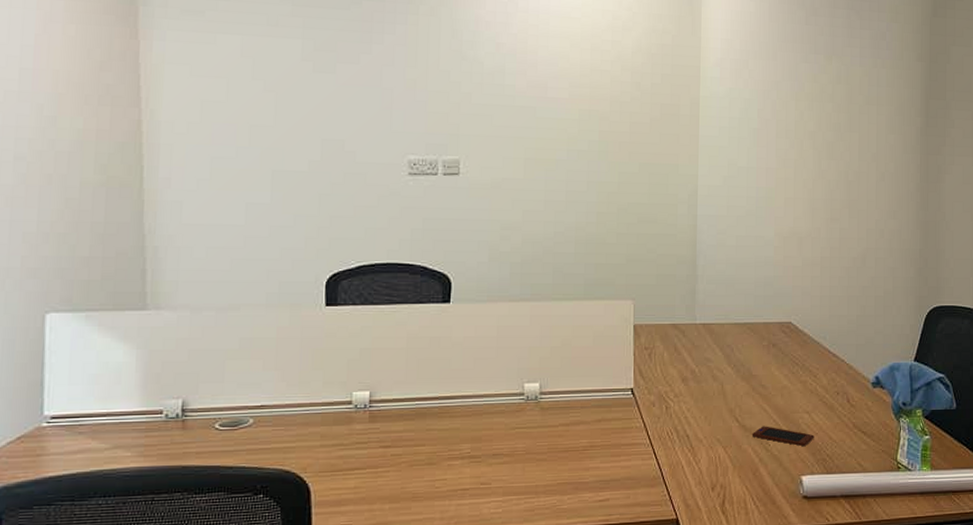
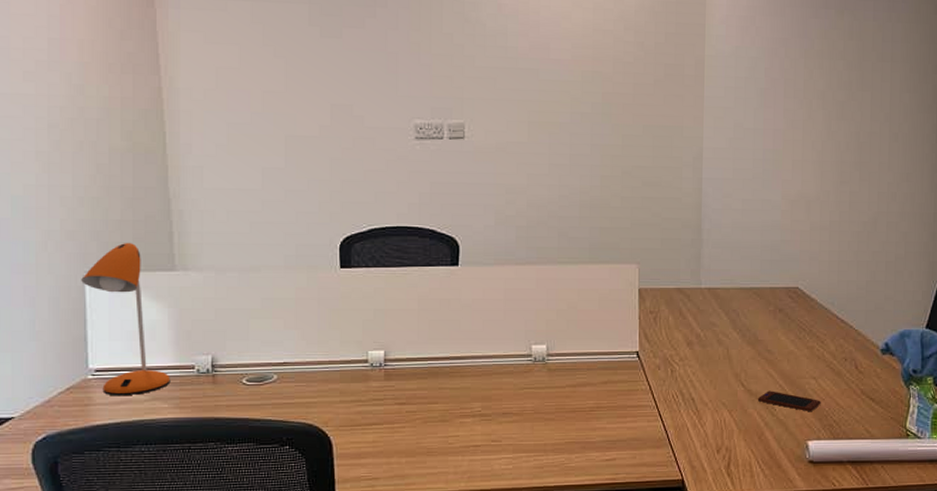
desk lamp: none [41,280,136,445] -> present [81,242,171,396]

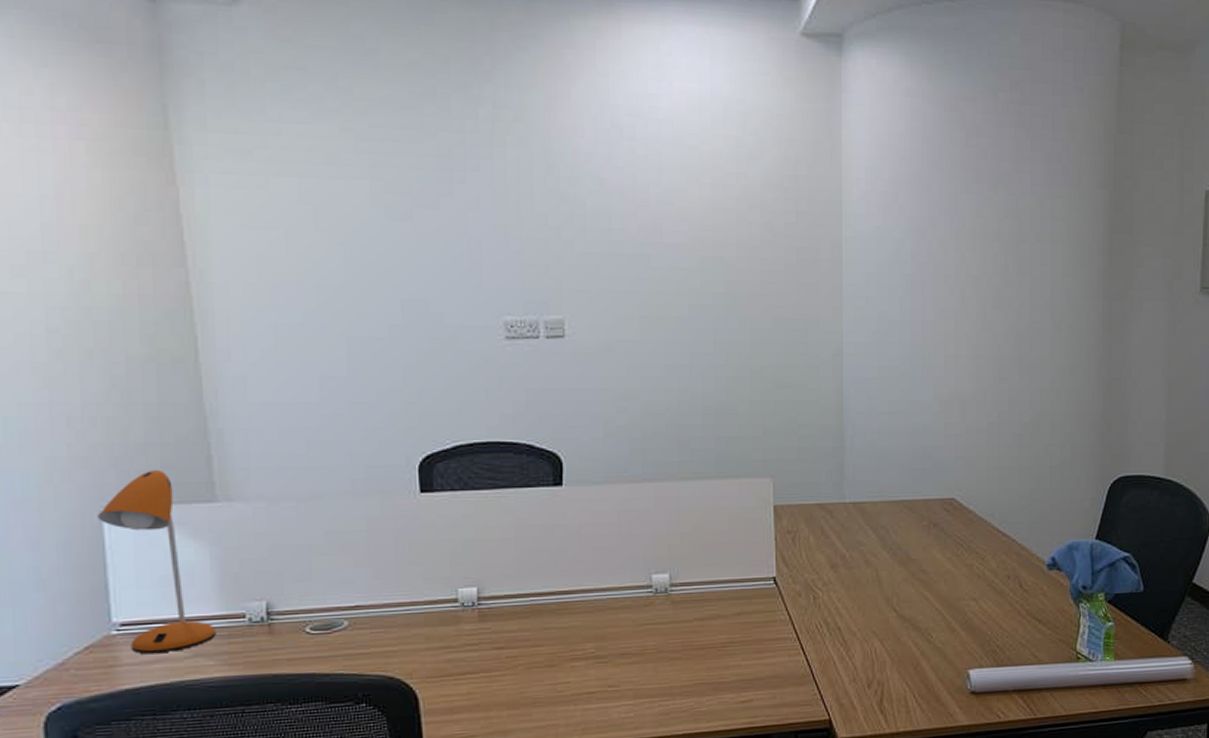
smartphone: present [758,391,821,412] -> none [913,615,983,638]

